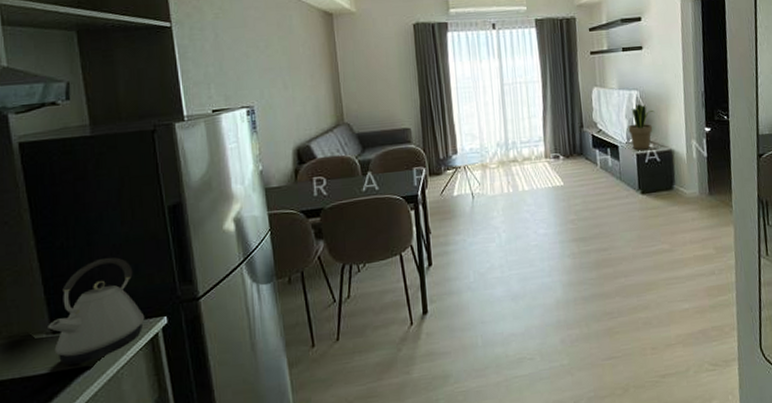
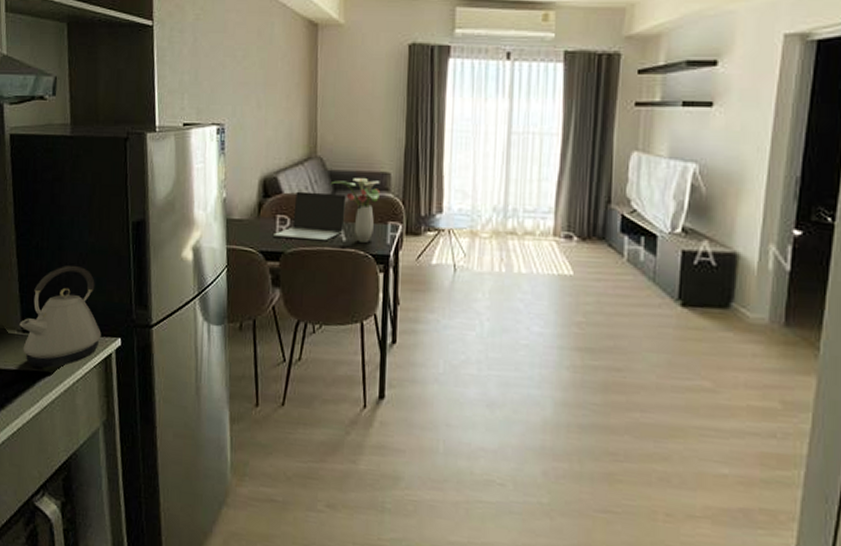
laptop: none [312,151,376,197] -> present [274,191,346,241]
flower arrangement: none [359,135,404,188] -> present [330,178,381,243]
potted plant: present [628,103,655,150] -> none [675,181,719,247]

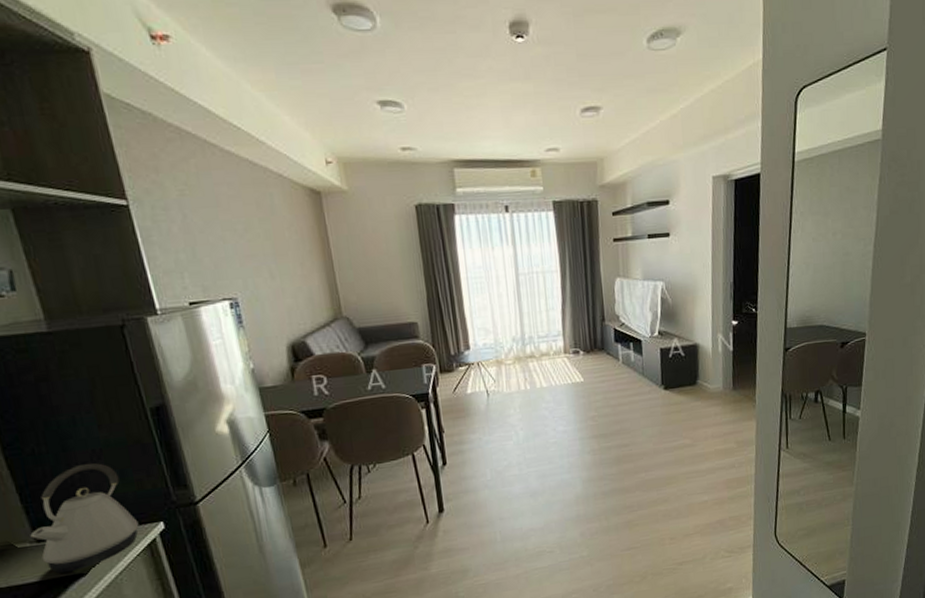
laptop: present [274,191,346,241] -> none [312,348,381,396]
flower arrangement: present [330,178,381,243] -> none [360,330,411,386]

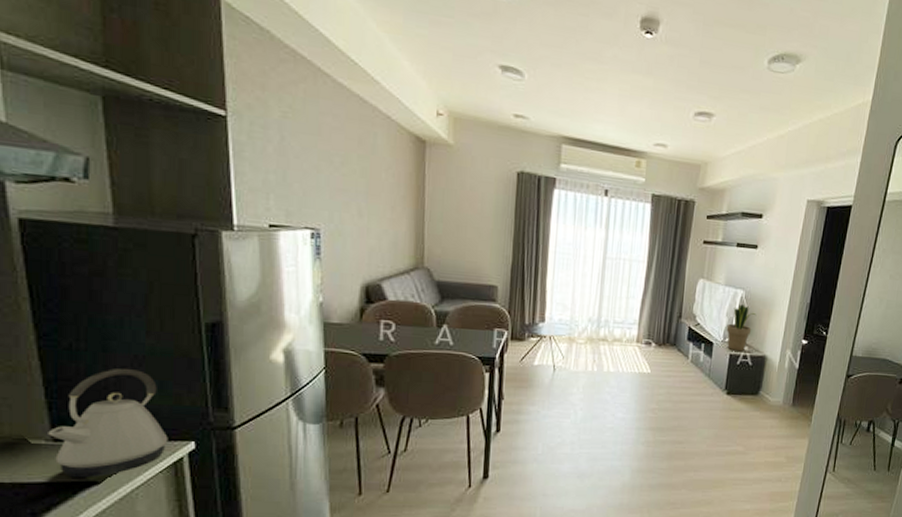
potted plant: none [652,295,681,345] -> present [726,303,757,352]

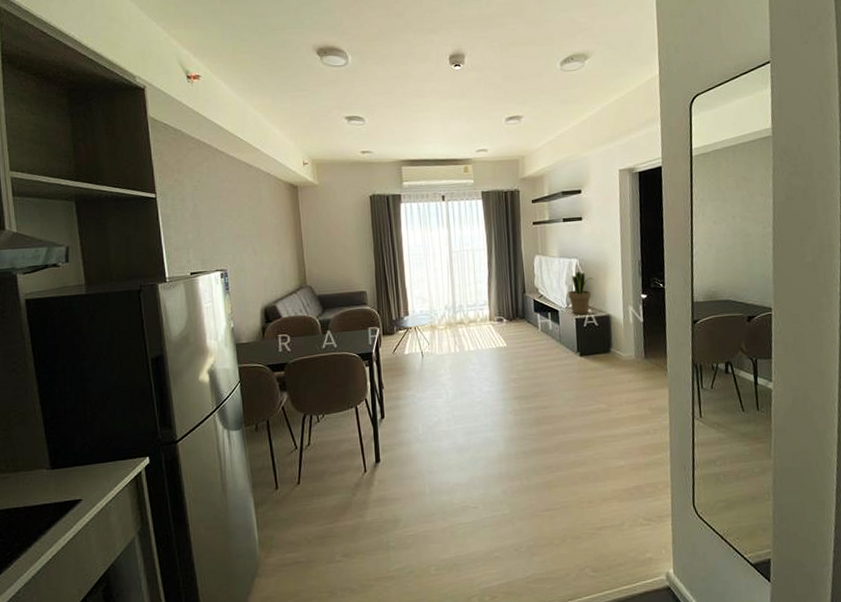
kettle: present [48,368,168,478] -> none [47,402,130,498]

